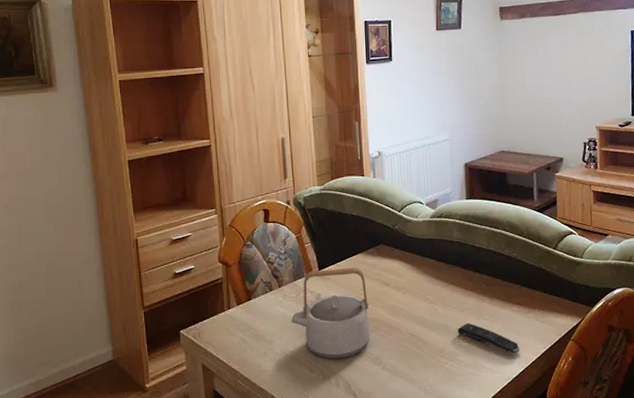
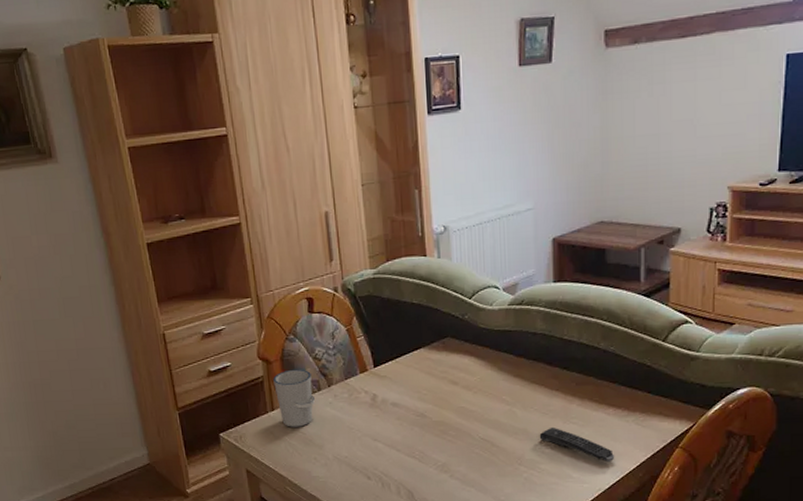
cup: none [231,271,267,325] -> present [273,369,315,427]
teapot: present [291,267,370,359] -> none [344,363,435,466]

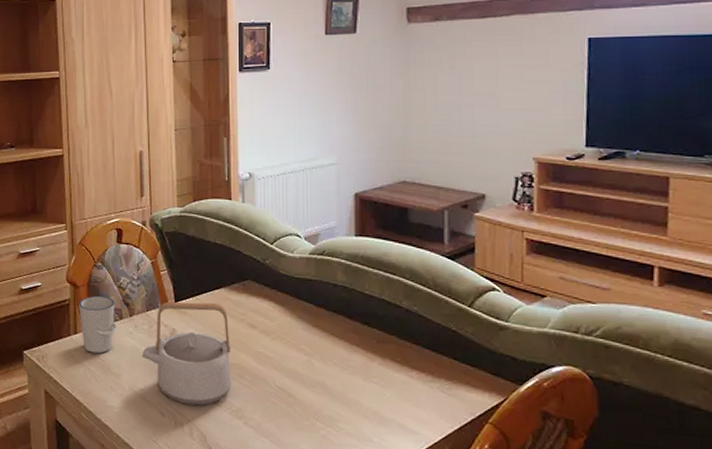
teapot: none [344,363,435,466] -> present [142,301,232,406]
remote control: present [539,426,615,461] -> none [338,383,419,429]

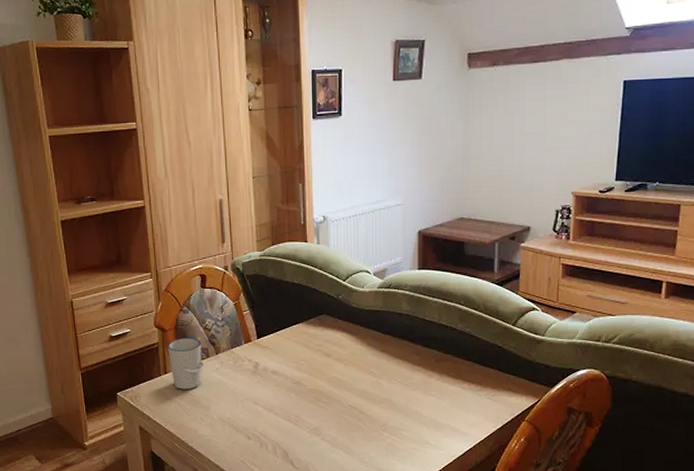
teapot: present [142,301,232,406] -> none [229,336,310,428]

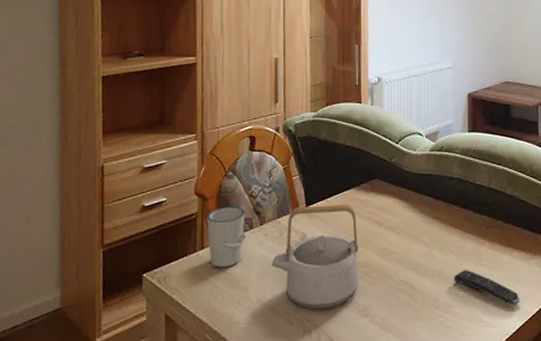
teapot: none [229,336,310,428] -> present [272,203,360,310]
remote control: none [402,398,469,431] -> present [454,269,520,305]

